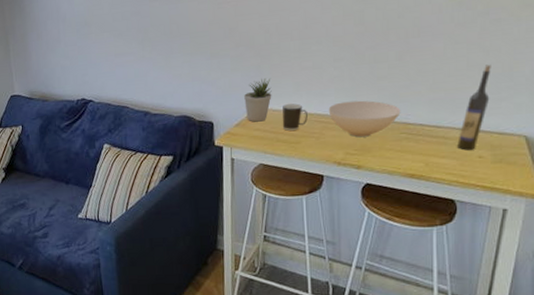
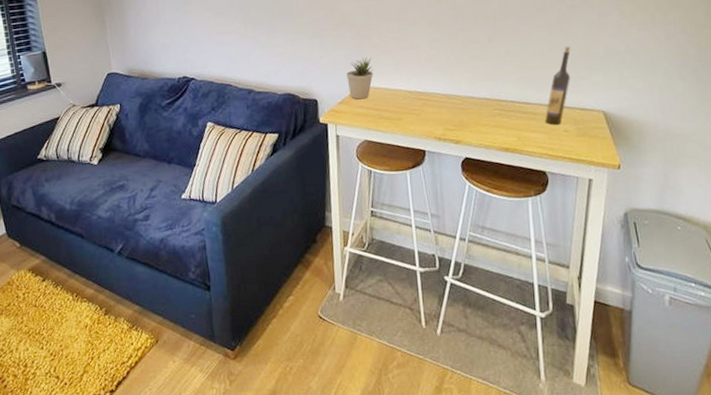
mug: present [282,103,308,131] -> none [383,81,408,108]
bowl: present [328,100,401,138] -> none [427,79,493,114]

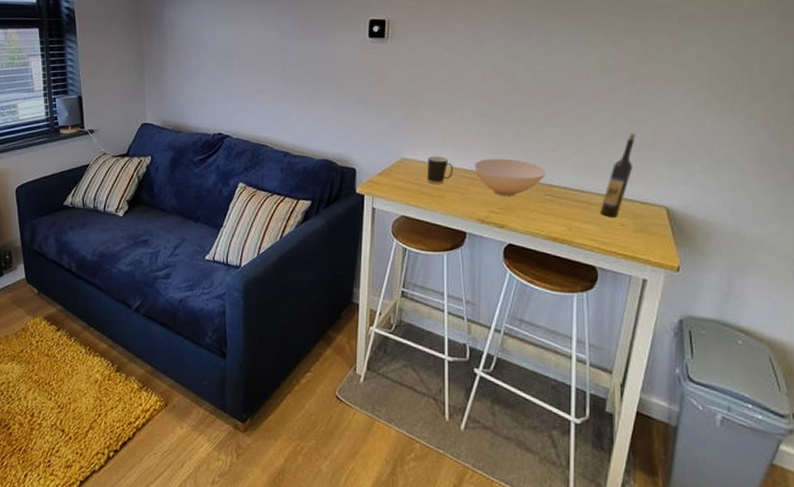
potted plant: present [347,57,373,100] -> none [389,128,418,172]
mug: none [383,81,408,108] -> present [426,156,453,185]
bowl: none [427,79,493,114] -> present [474,158,546,196]

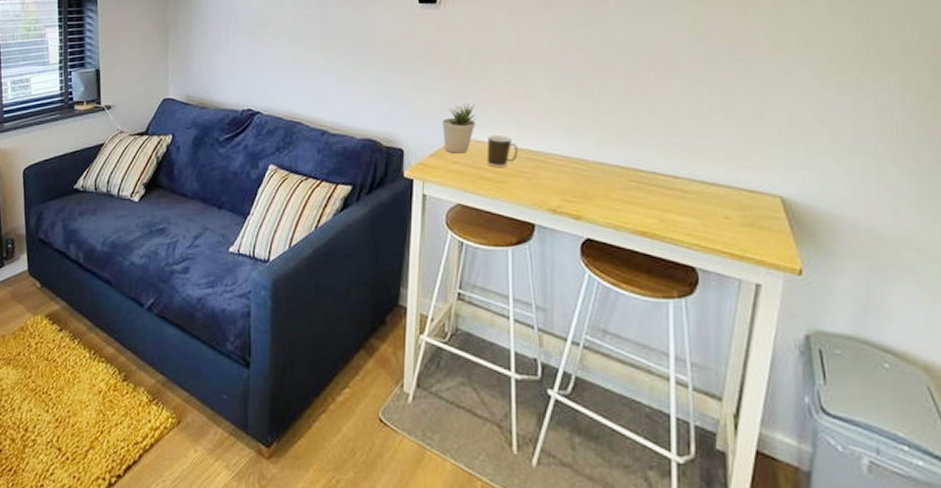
potted plant: none [389,128,418,172] -> present [442,104,476,154]
bowl: present [474,158,546,196] -> none [543,138,630,182]
wine bottle: present [600,133,636,217] -> none [698,109,738,208]

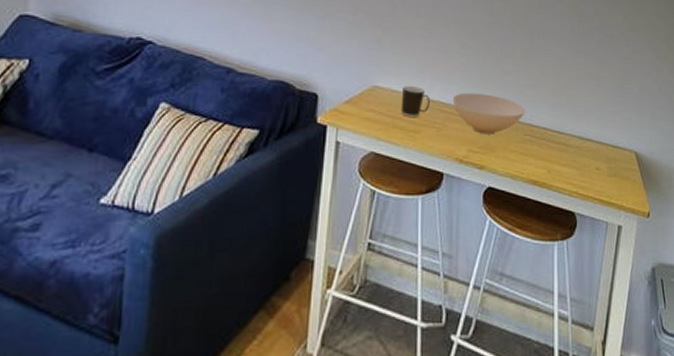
potted plant: present [442,104,476,154] -> none [359,53,392,102]
bowl: none [543,138,630,182] -> present [452,92,525,135]

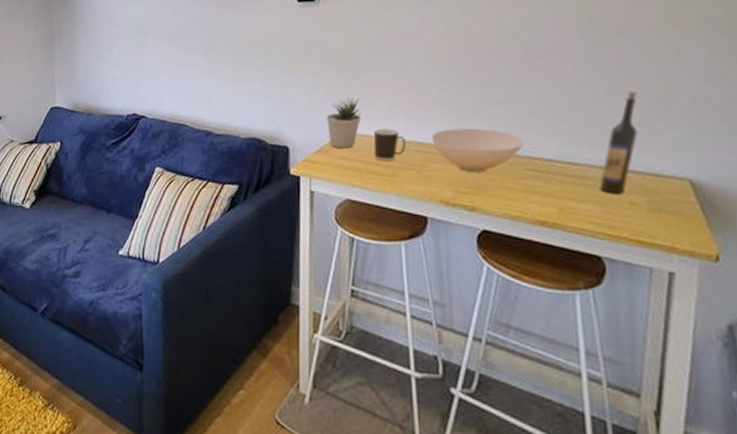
potted plant: none [359,53,392,102] -> present [327,98,361,149]
wine bottle: none [577,77,606,161] -> present [600,91,639,194]

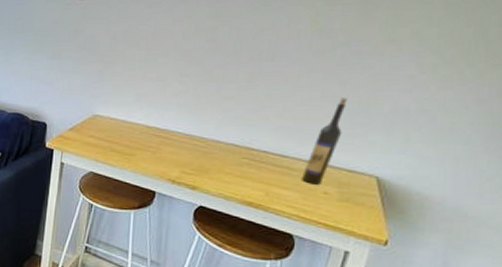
potted plant: present [327,98,361,149] -> none [81,85,112,129]
mug: present [373,129,406,162] -> none [118,114,146,143]
bowl: present [431,128,524,173] -> none [168,118,245,158]

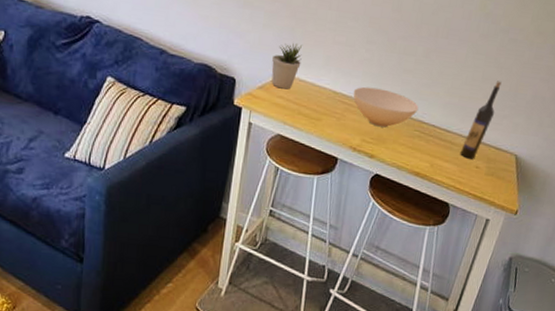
potted plant: none [81,85,112,129] -> present [271,43,303,90]
bowl: none [168,118,245,158] -> present [353,86,419,128]

